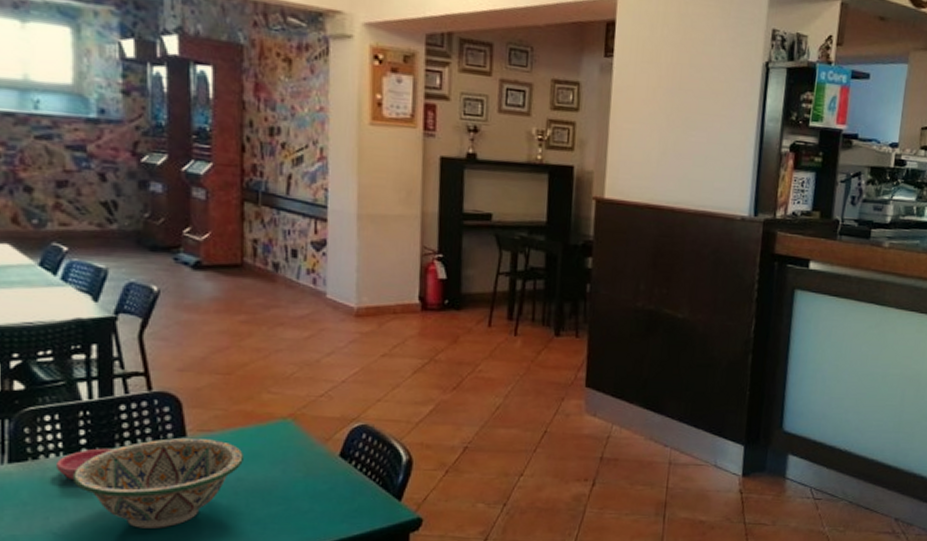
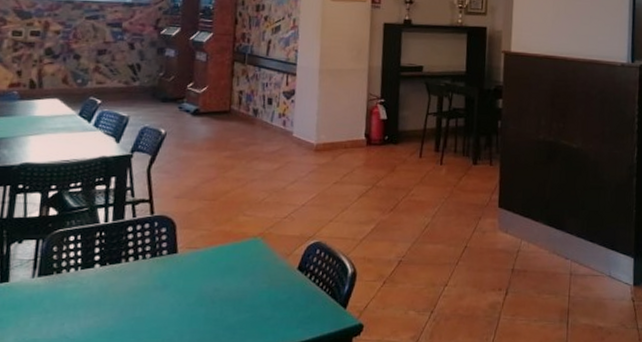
saucer: present [57,448,115,479] -> none [75,263,121,290]
decorative bowl: present [72,438,243,528] -> none [85,255,221,333]

